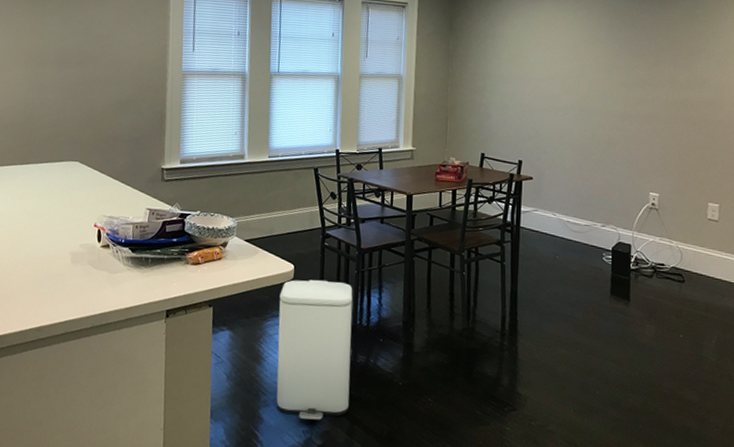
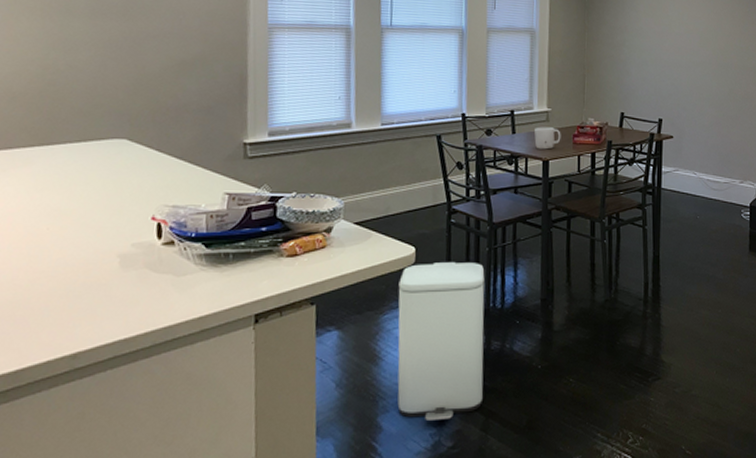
mug: none [399,164,424,185] -> present [533,127,561,150]

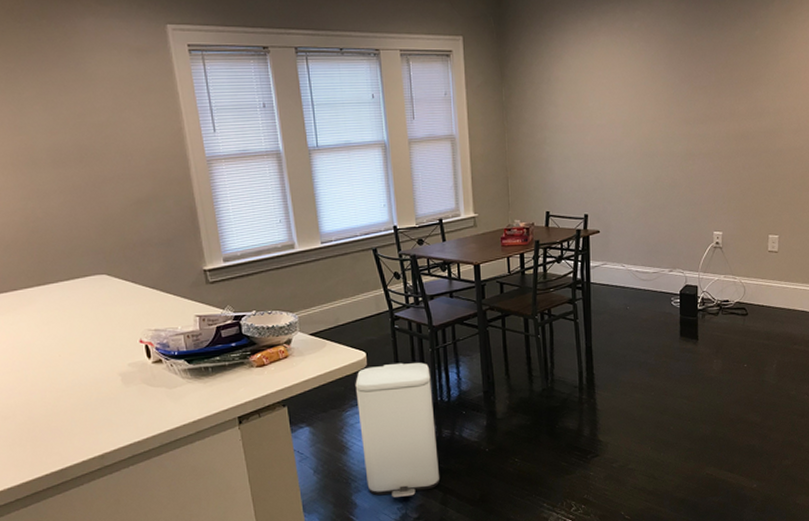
mug: present [533,127,561,150] -> none [462,232,490,254]

